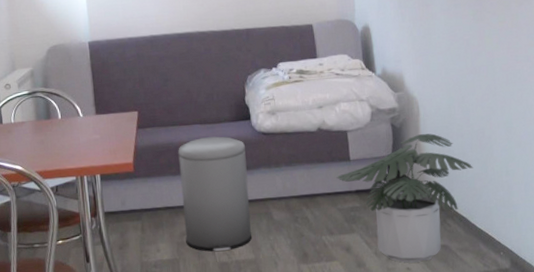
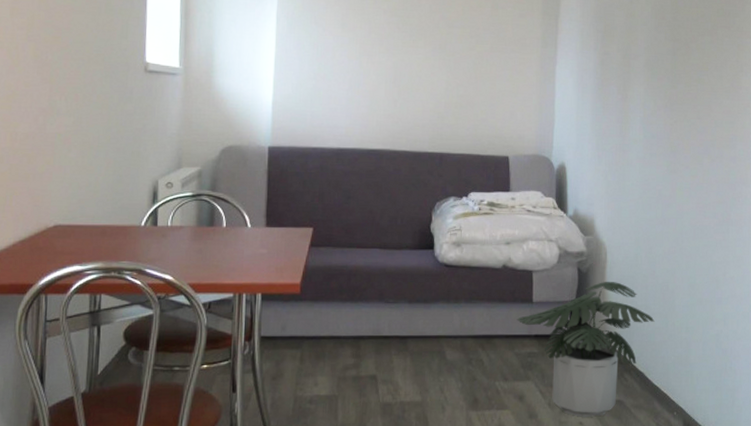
pedal bin: present [178,136,252,252] -> none [348,263,426,391]

